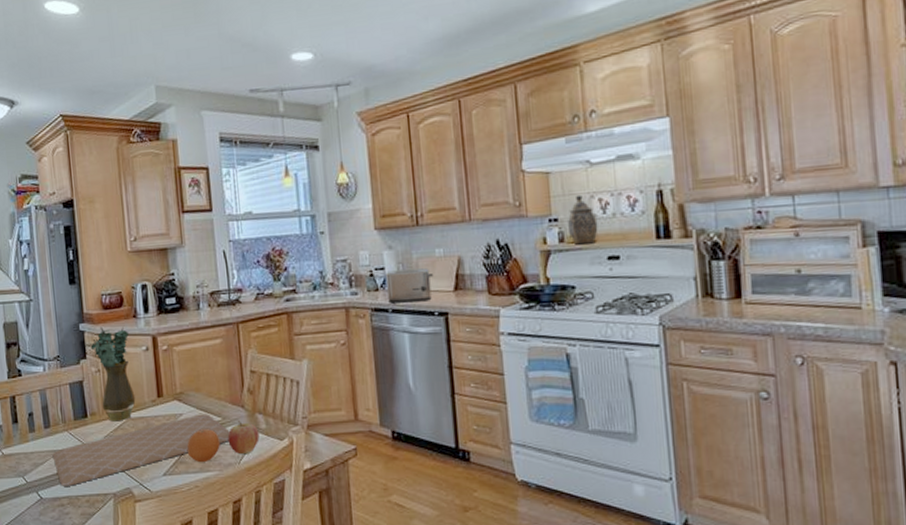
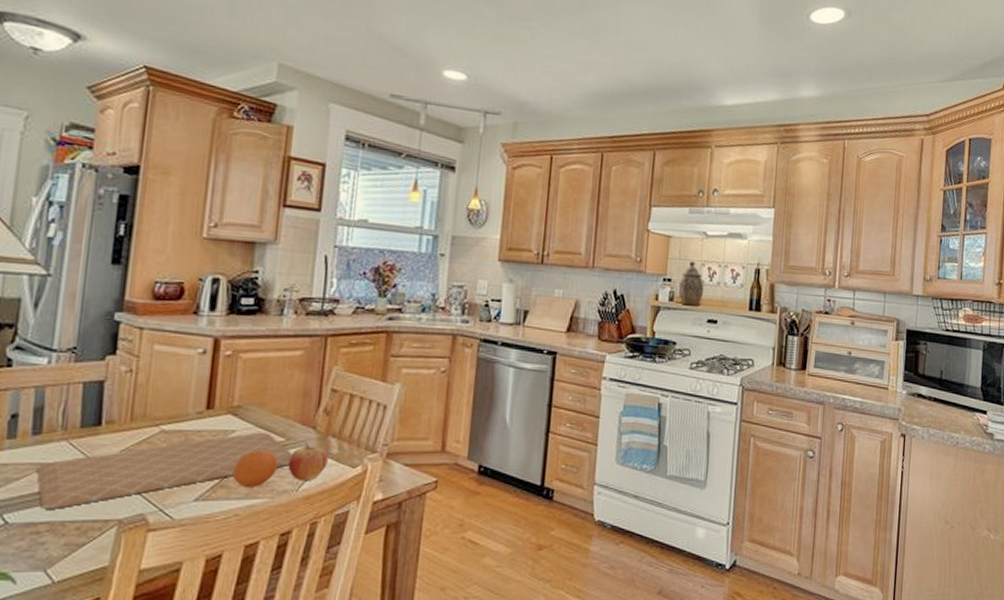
vase: present [90,327,136,422] -> none [125,319,182,434]
toaster: present [386,268,433,304] -> none [499,304,549,339]

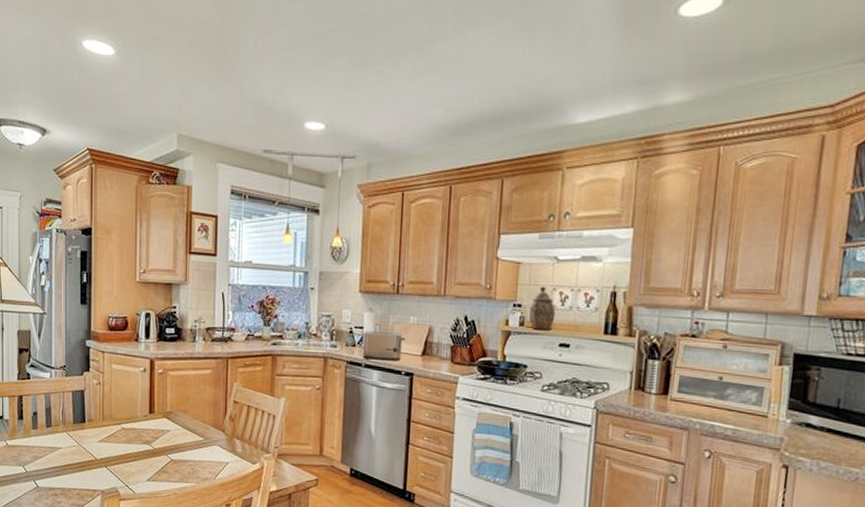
placemat: present [37,432,293,509] -> none [51,432,210,480]
fruit: present [232,450,278,489] -> none [170,446,200,475]
fruit: present [287,443,328,481] -> none [207,443,235,472]
toaster: none [499,304,549,339] -> present [363,330,405,361]

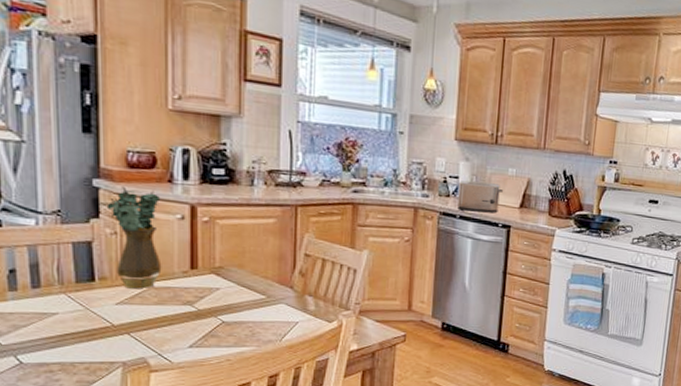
vase: none [94,345,130,430] -> present [106,186,162,289]
decorative jar: present [528,286,556,331] -> none [623,145,648,188]

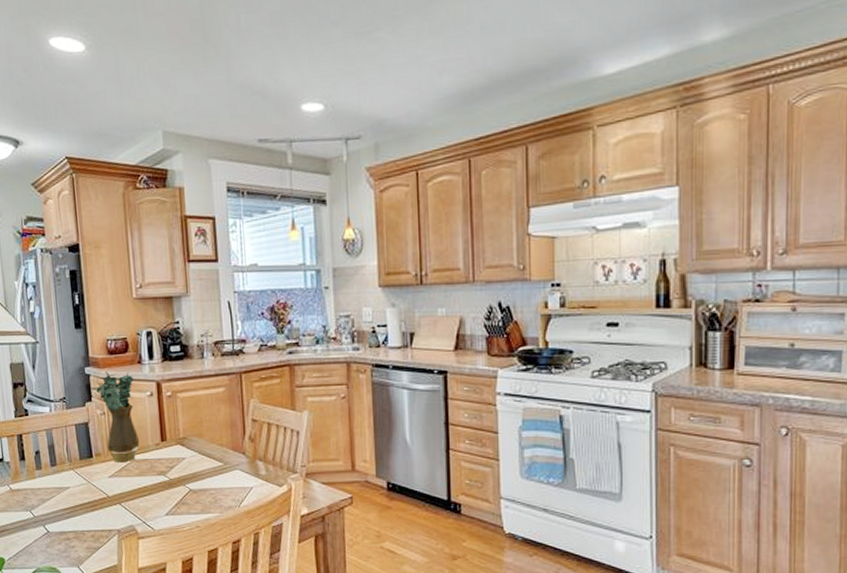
toaster: present [457,180,503,213] -> none [388,327,434,360]

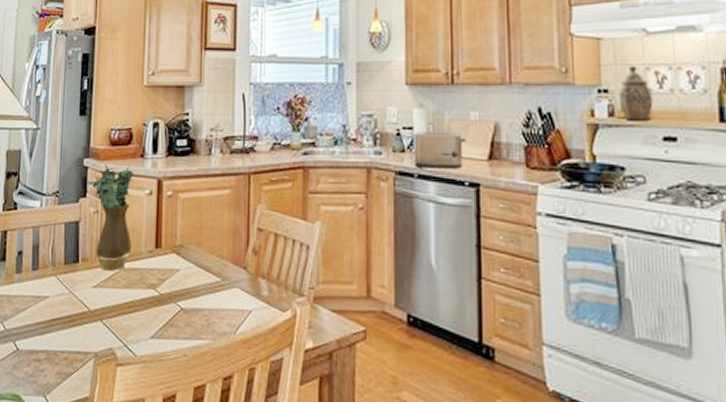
toaster: none [388,327,434,360] -> present [414,131,466,169]
decorative jar: none [569,260,600,310] -> present [618,65,653,121]

